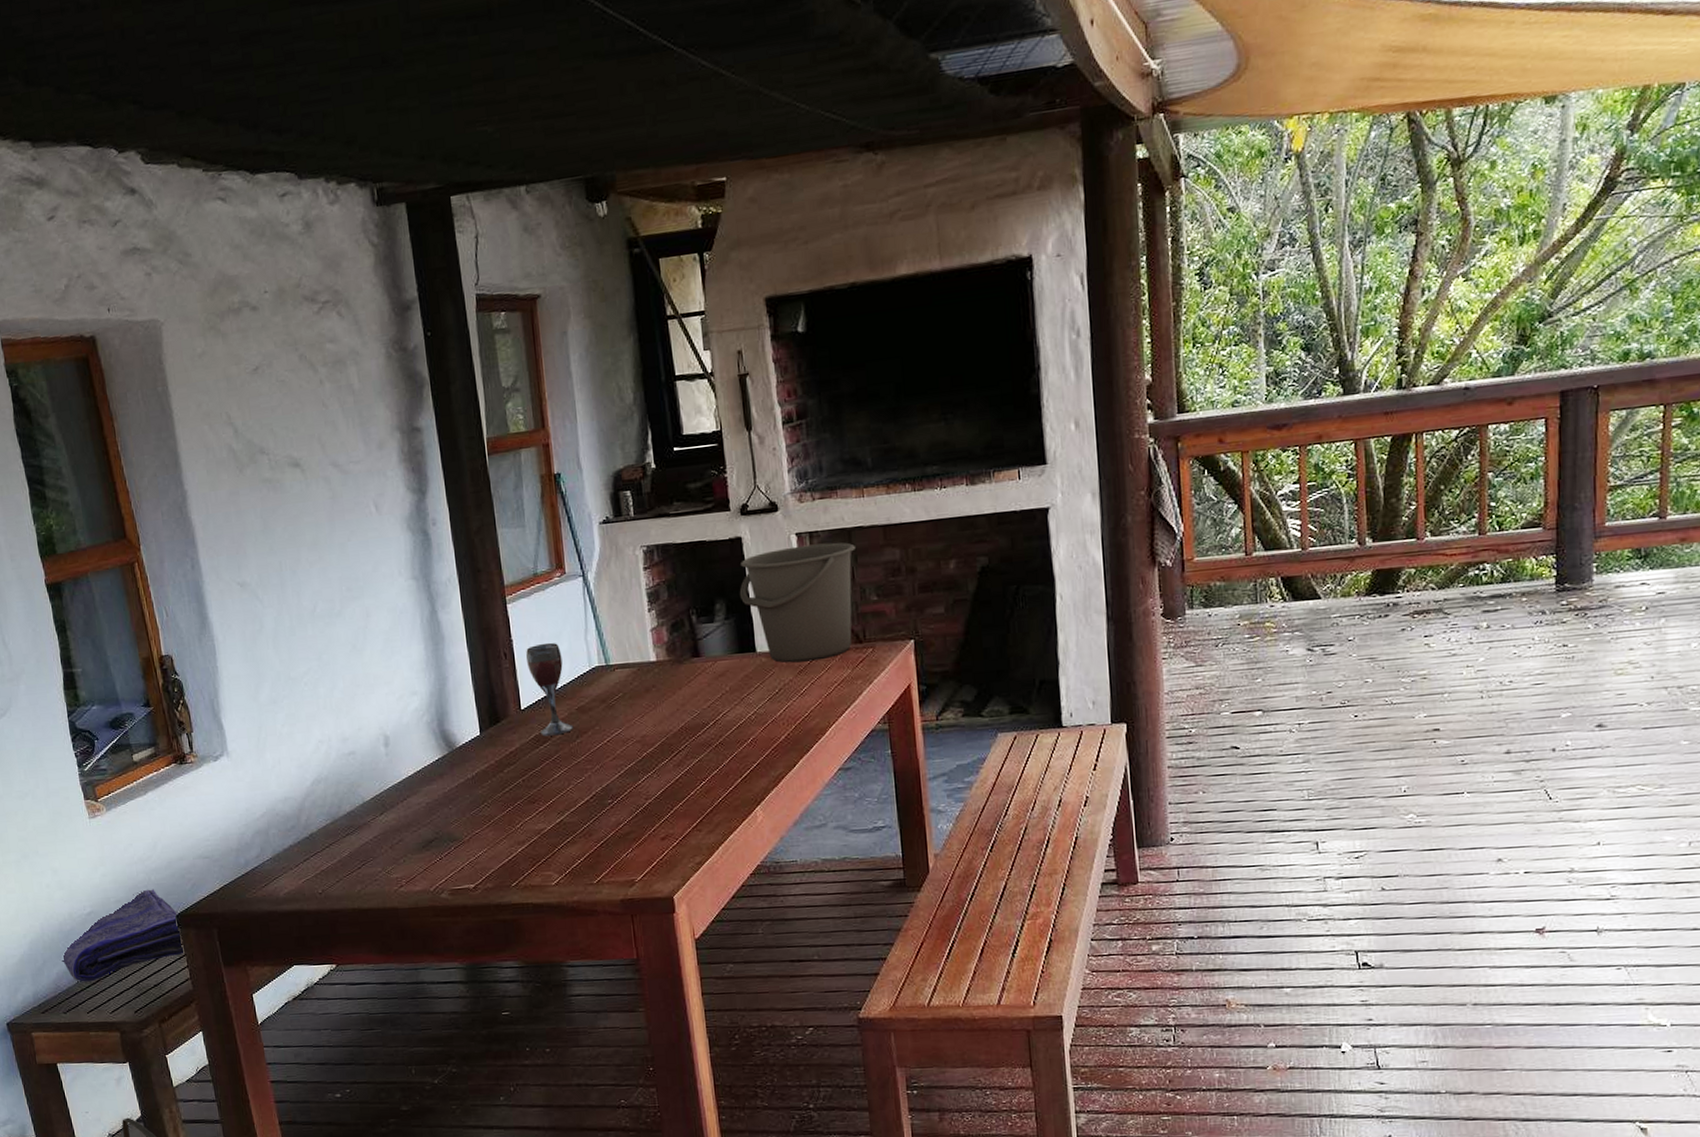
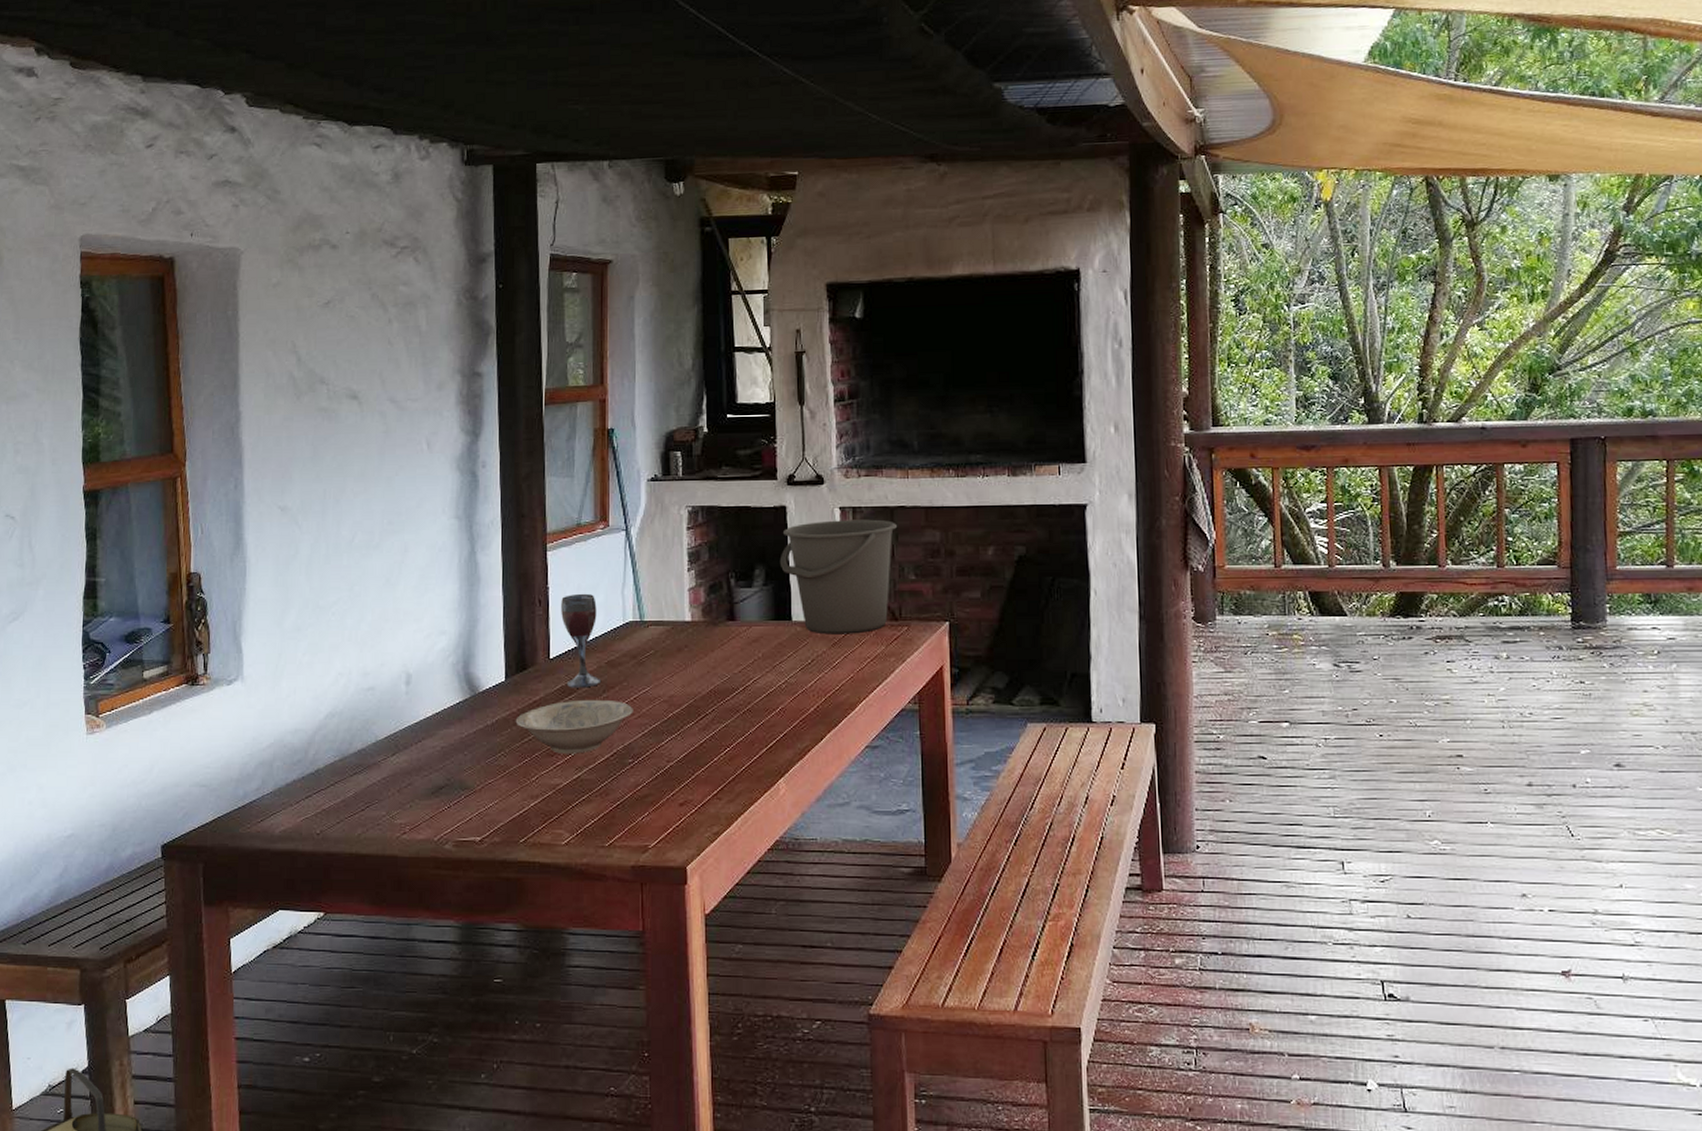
towel: present [62,889,185,982] -> none [31,815,165,911]
bowl: none [494,744,608,800] -> present [515,699,633,754]

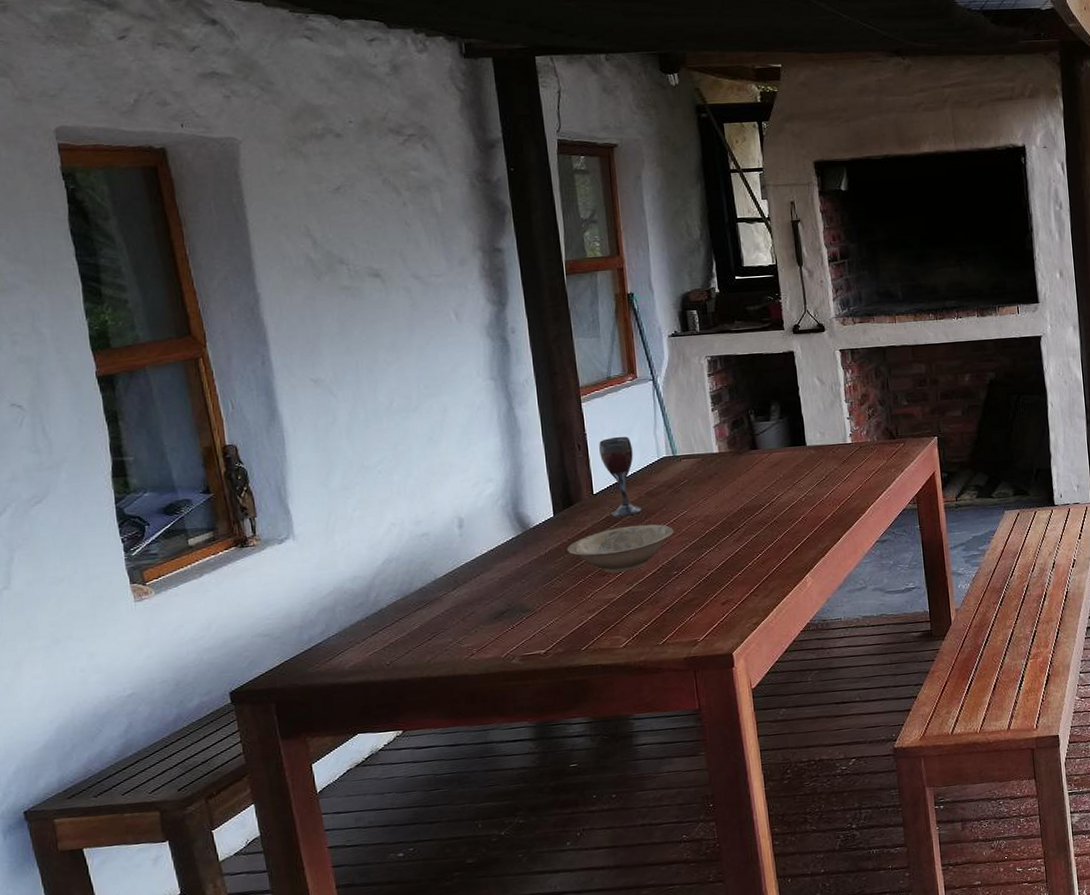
bucket: present [779,519,898,635] -> none [792,358,890,455]

